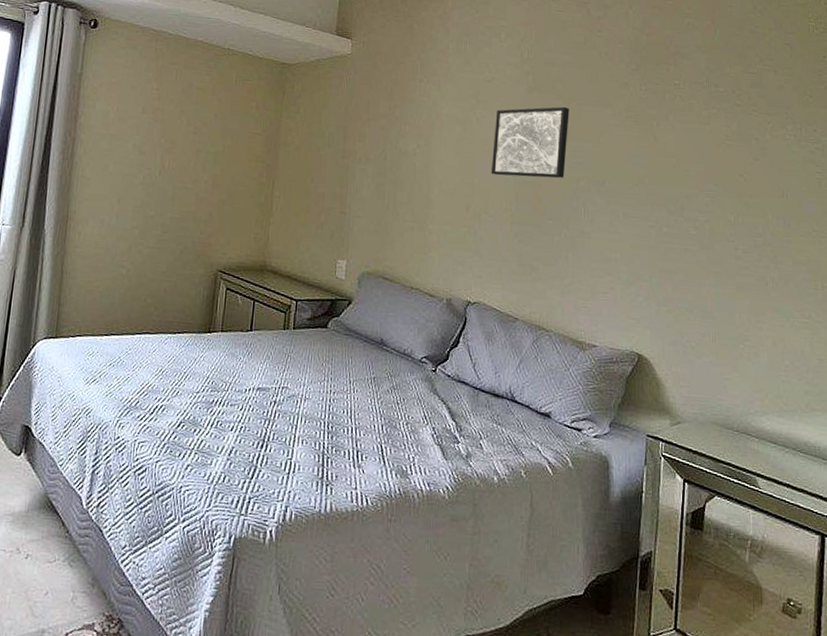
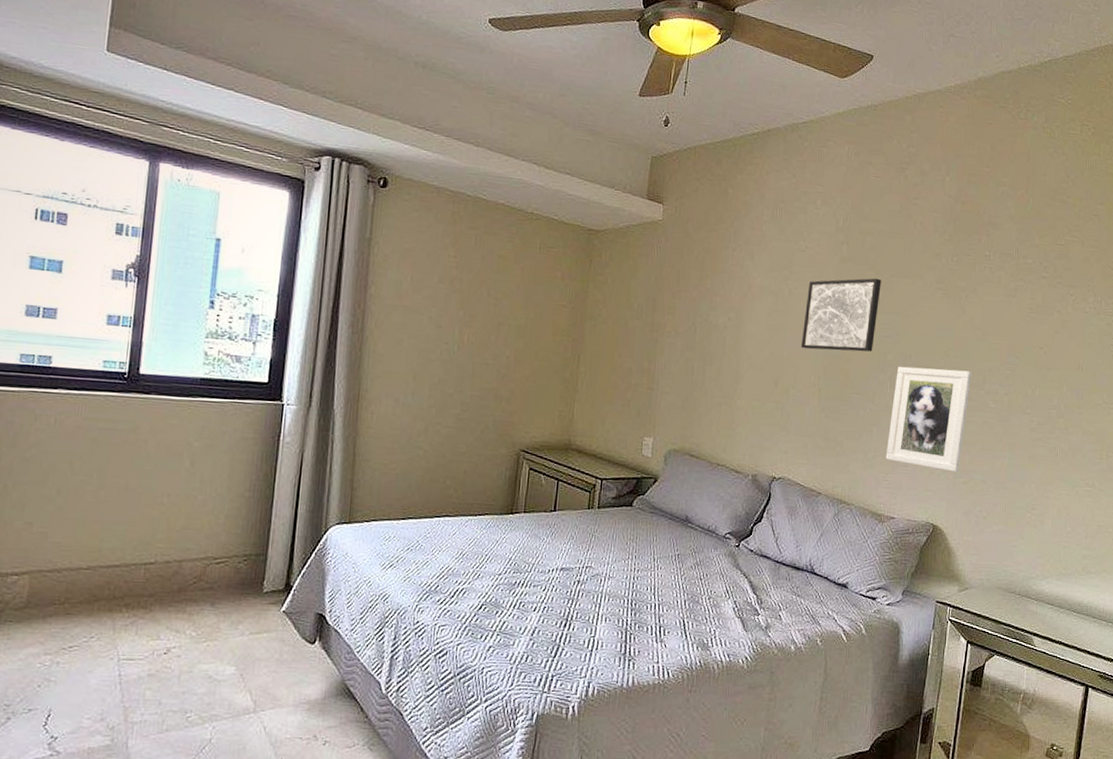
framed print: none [583,192,670,301] -> present [885,366,972,473]

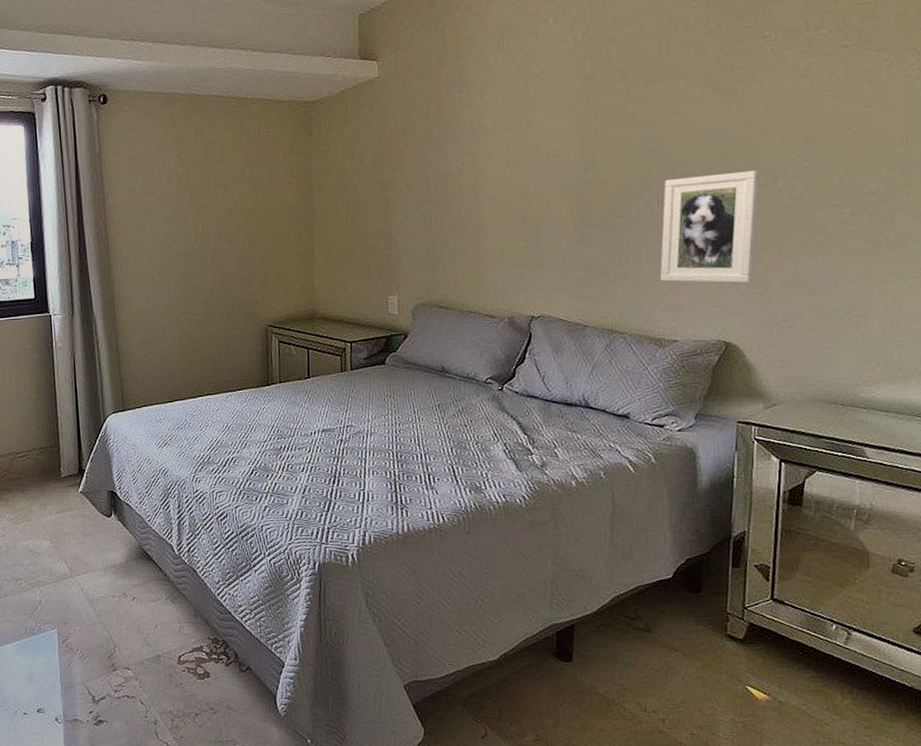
wall art: present [800,278,882,352] -> none [547,89,636,180]

